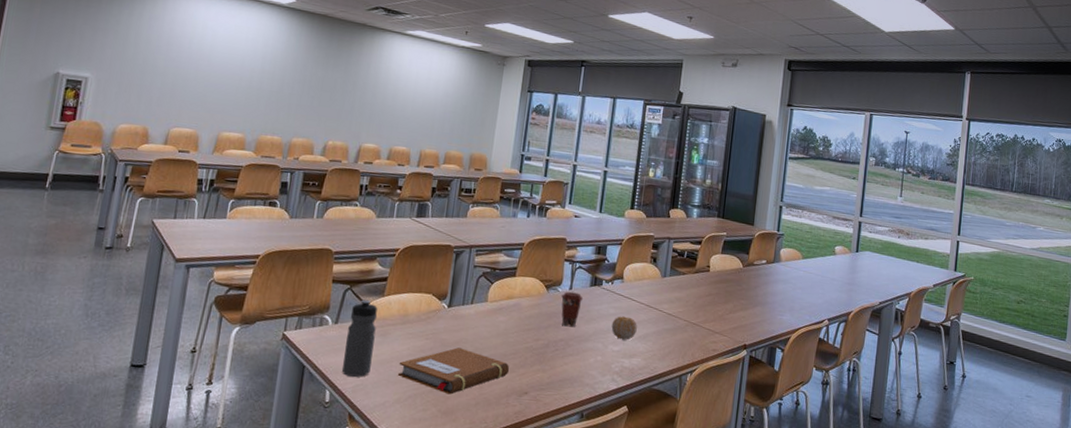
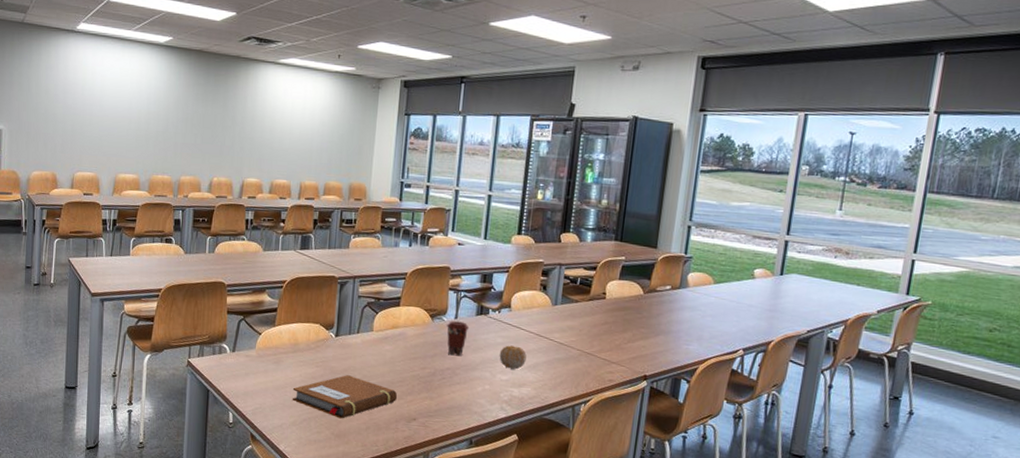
water bottle: present [342,299,378,377] -> none [242,329,270,401]

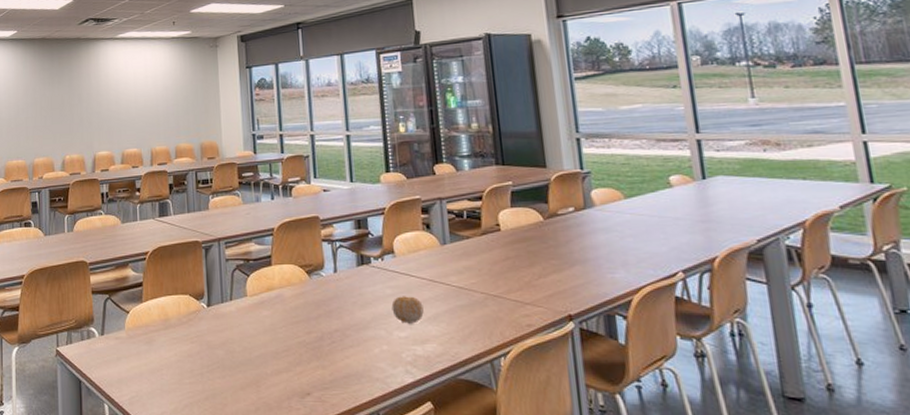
notebook: present [292,375,398,419] -> none [169,349,286,401]
coffee cup: present [447,321,470,356] -> none [327,275,353,315]

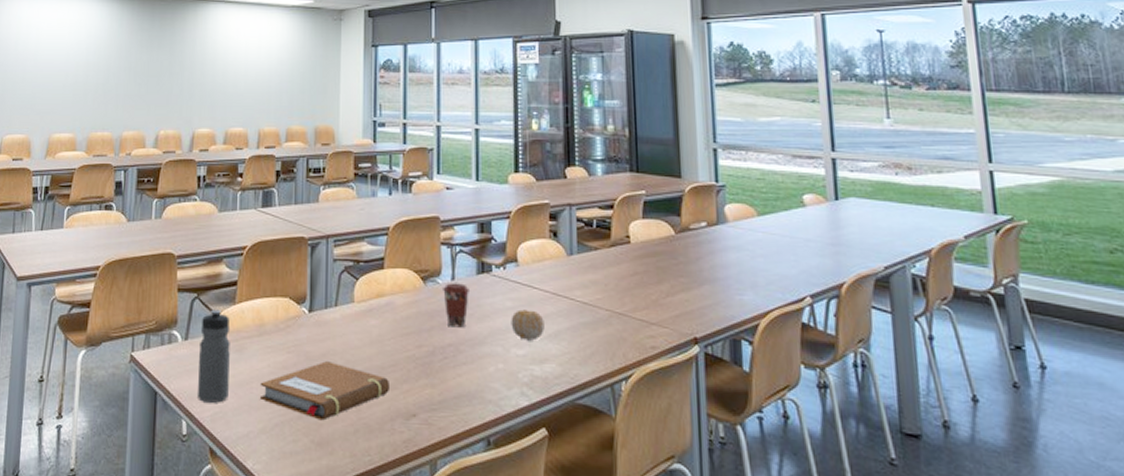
water bottle: none [114,308,143,388] -> present [198,309,231,403]
notebook: none [169,349,286,401] -> present [259,361,391,421]
coffee cup: none [327,275,353,315] -> present [443,283,471,328]

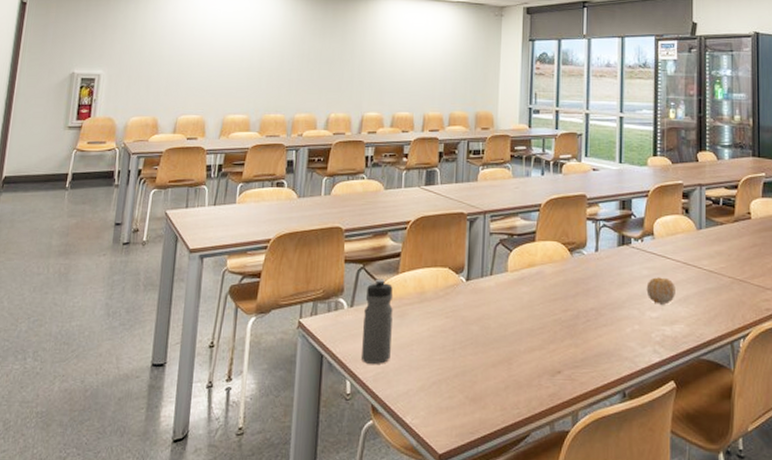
notebook: present [259,361,391,421] -> none [419,325,539,378]
coffee cup: present [443,283,471,328] -> none [587,254,612,294]

